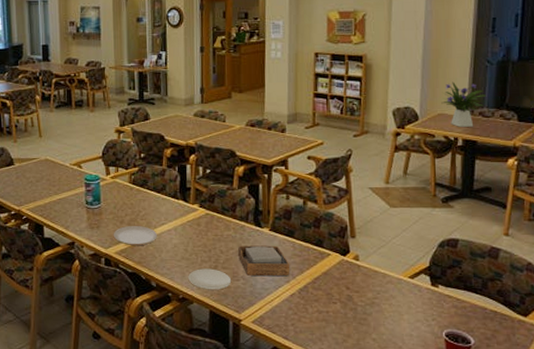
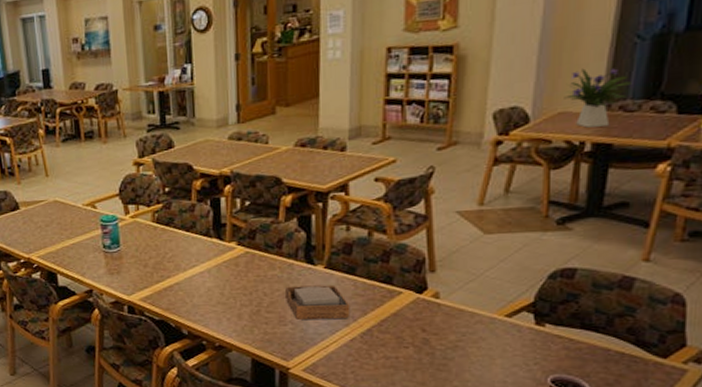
plate: present [113,225,157,246] -> none [136,268,187,292]
plate: present [188,268,232,290] -> none [225,313,278,337]

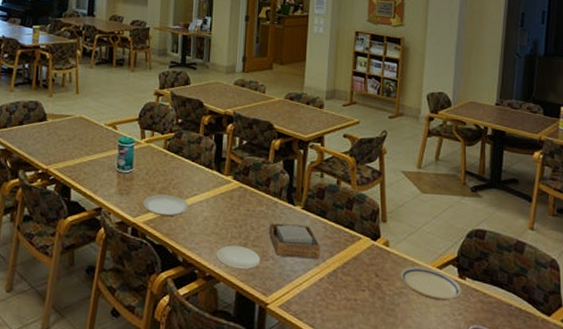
plate: none [136,268,187,292] -> present [142,193,188,217]
plate: none [225,313,278,337] -> present [216,245,261,270]
plate: none [455,316,539,351] -> present [401,266,462,301]
flower arrangement: present [564,68,631,128] -> none [473,71,514,117]

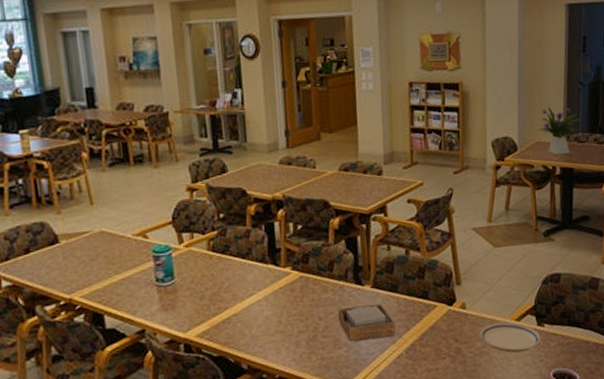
plate: present [142,193,188,217] -> none [192,300,245,325]
plate: present [216,245,261,270] -> none [284,339,333,365]
flower arrangement: none [473,71,514,117] -> present [538,107,580,155]

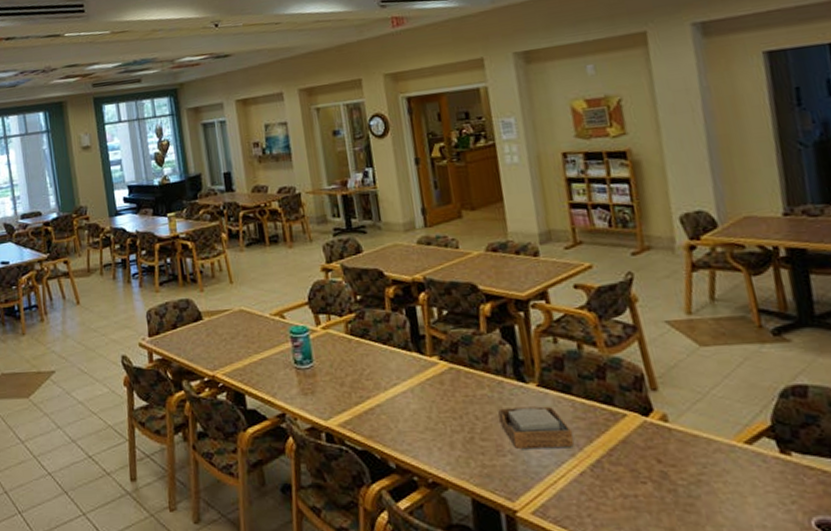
plate: present [480,322,541,353] -> none [692,443,789,487]
flower arrangement: present [538,107,580,155] -> none [745,173,807,232]

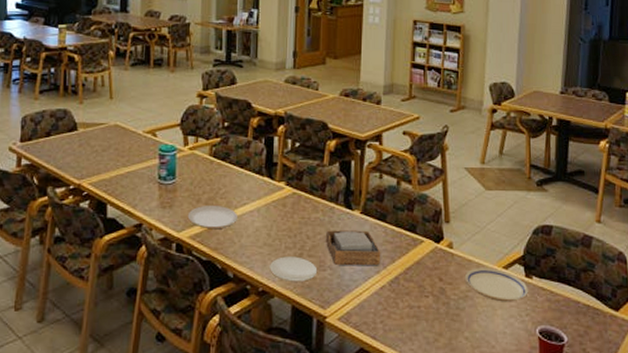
plate: none [332,387,390,416] -> present [187,204,237,230]
plate: none [436,441,496,471] -> present [270,256,318,282]
plate: none [692,443,789,487] -> present [466,268,528,302]

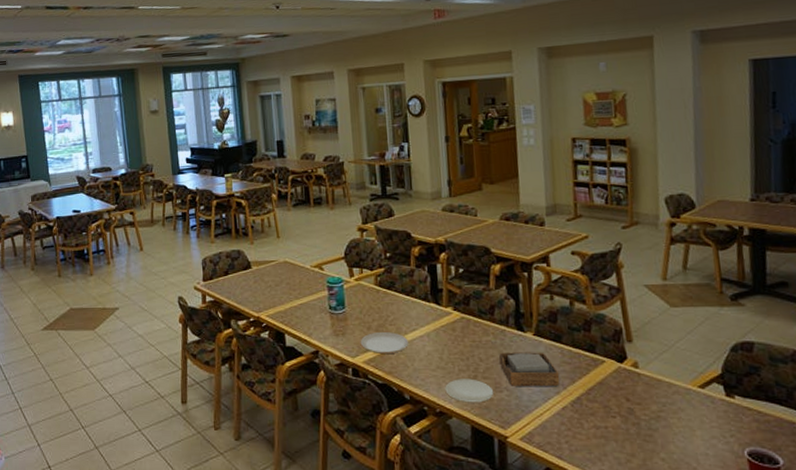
plate: present [466,268,528,302] -> none [655,387,731,423]

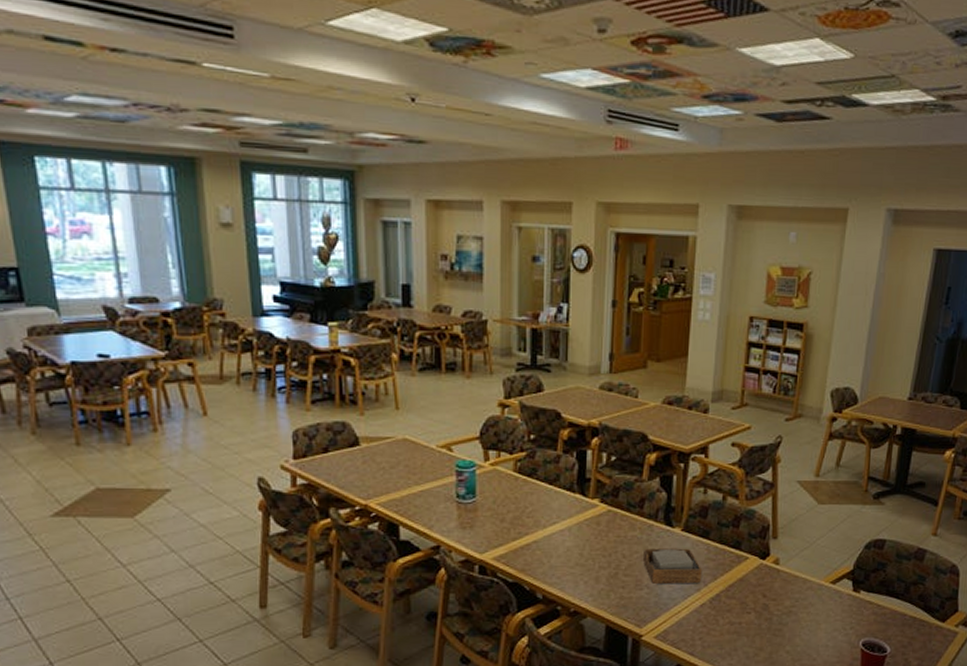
plate: present [360,331,408,355] -> none [490,524,546,550]
plate: present [445,379,494,403] -> none [582,576,634,602]

